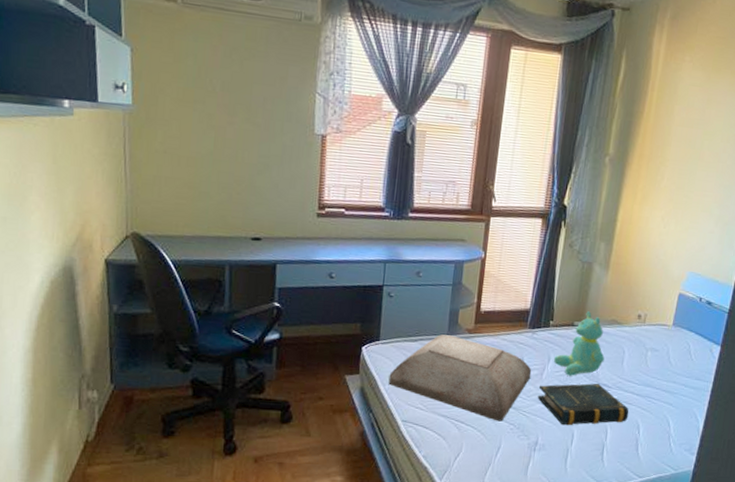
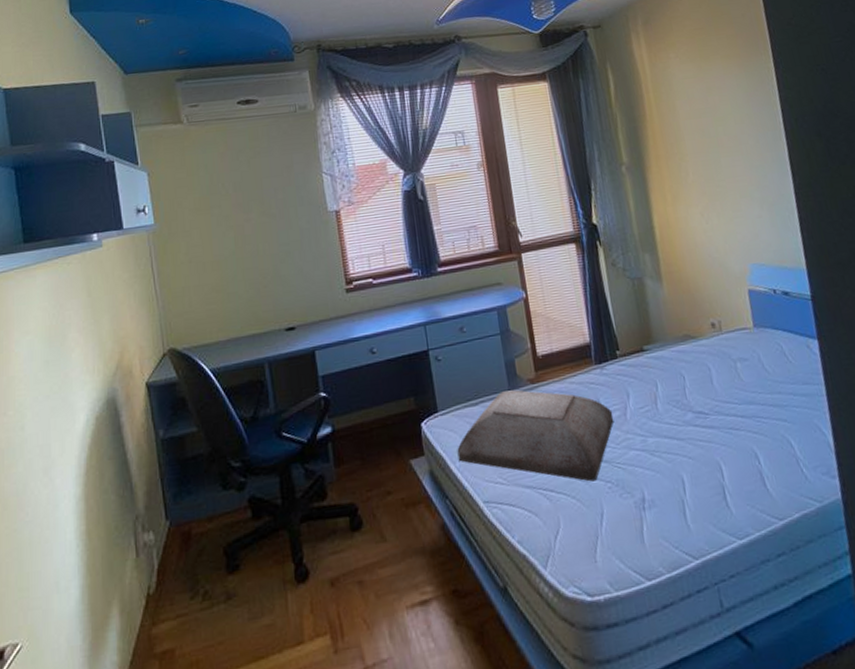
book: present [537,383,629,426] -> none [626,413,741,471]
teddy bear: present [553,311,605,376] -> none [632,331,691,410]

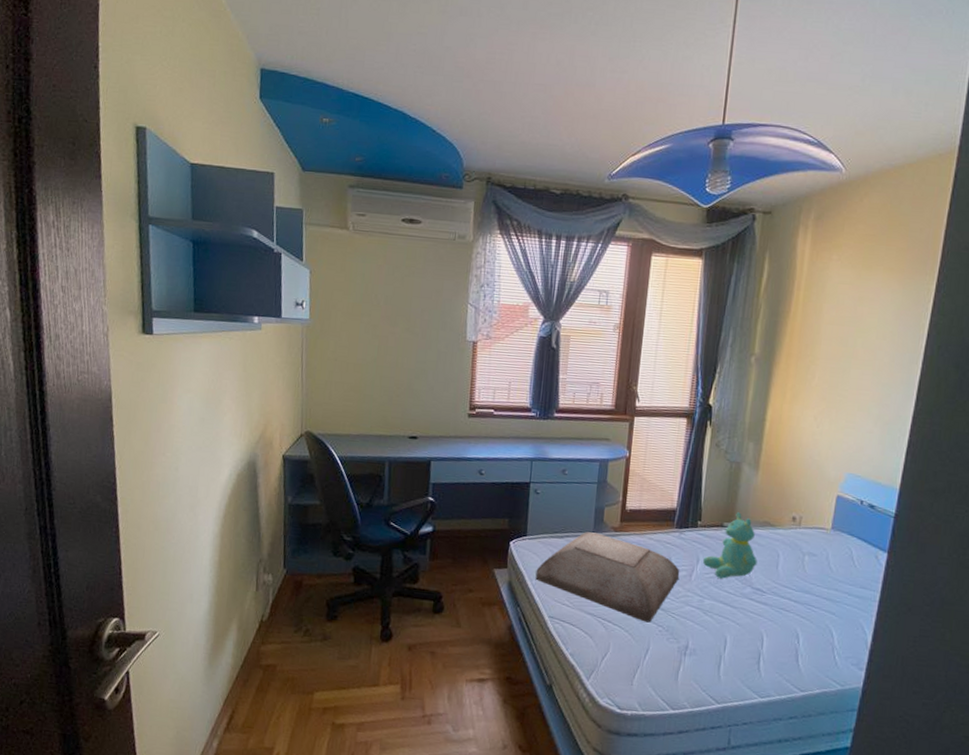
teddy bear: none [632,331,691,410] -> present [702,512,757,579]

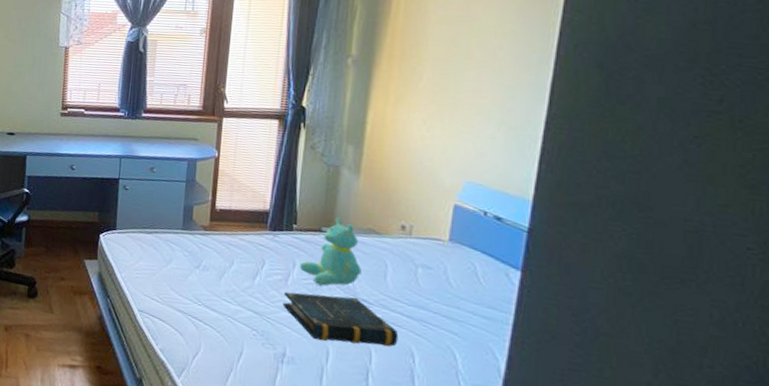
cushion: present [535,532,680,623] -> none [124,229,275,326]
book: none [686,586,787,631] -> present [282,291,399,347]

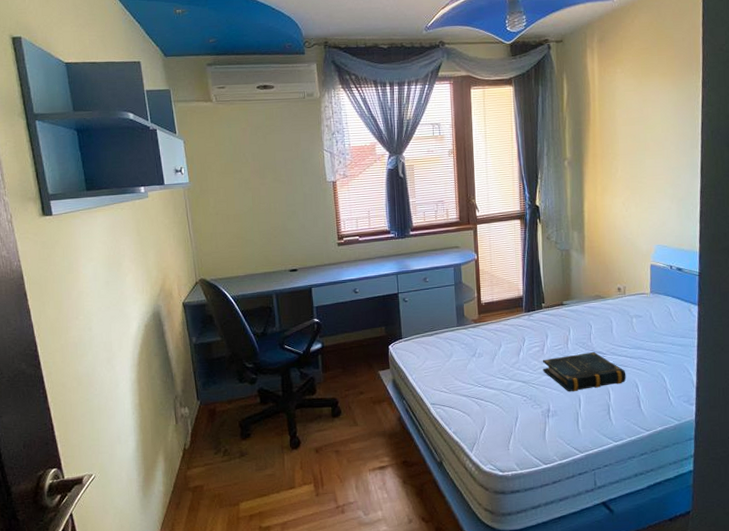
teddy bear: present [299,217,362,286] -> none [550,291,595,348]

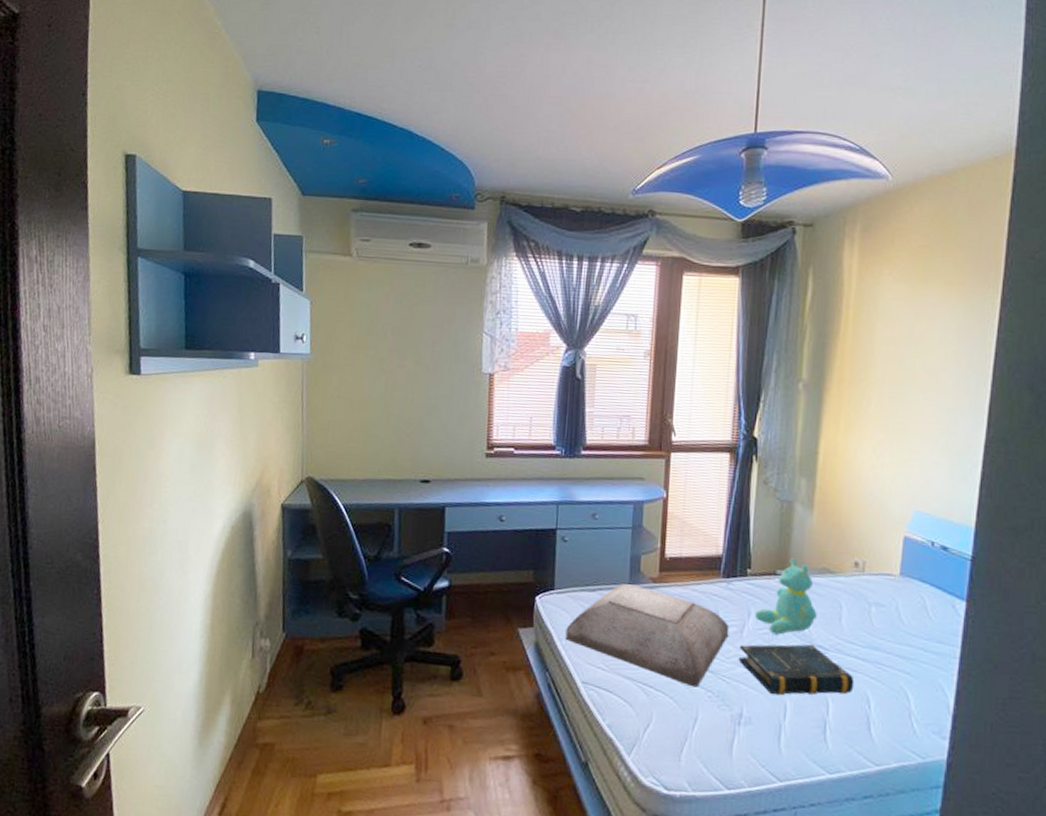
cushion: none [414,327,534,395] -> present [565,583,730,688]
teddy bear: none [550,291,595,348] -> present [754,558,817,635]

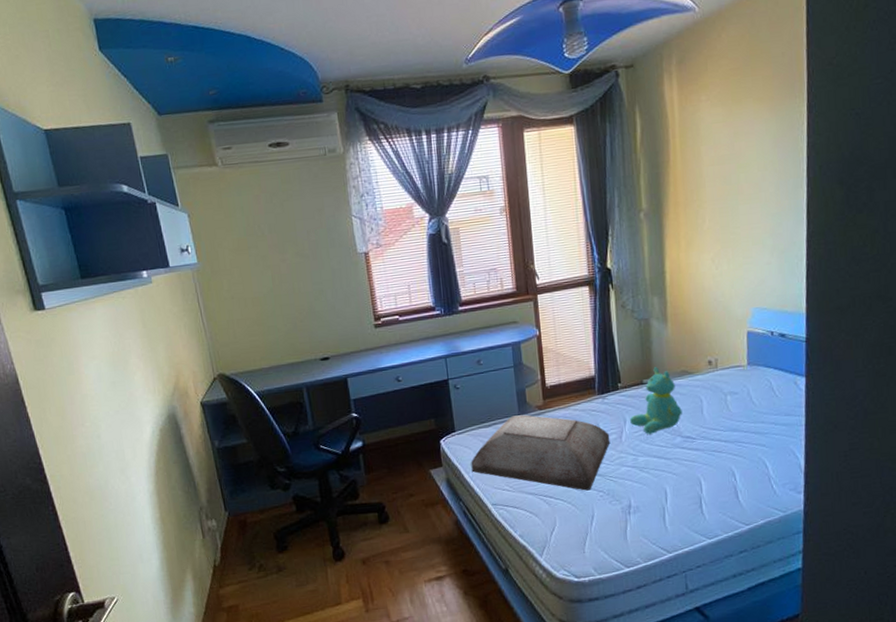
book: present [738,644,855,696] -> none [620,437,721,484]

